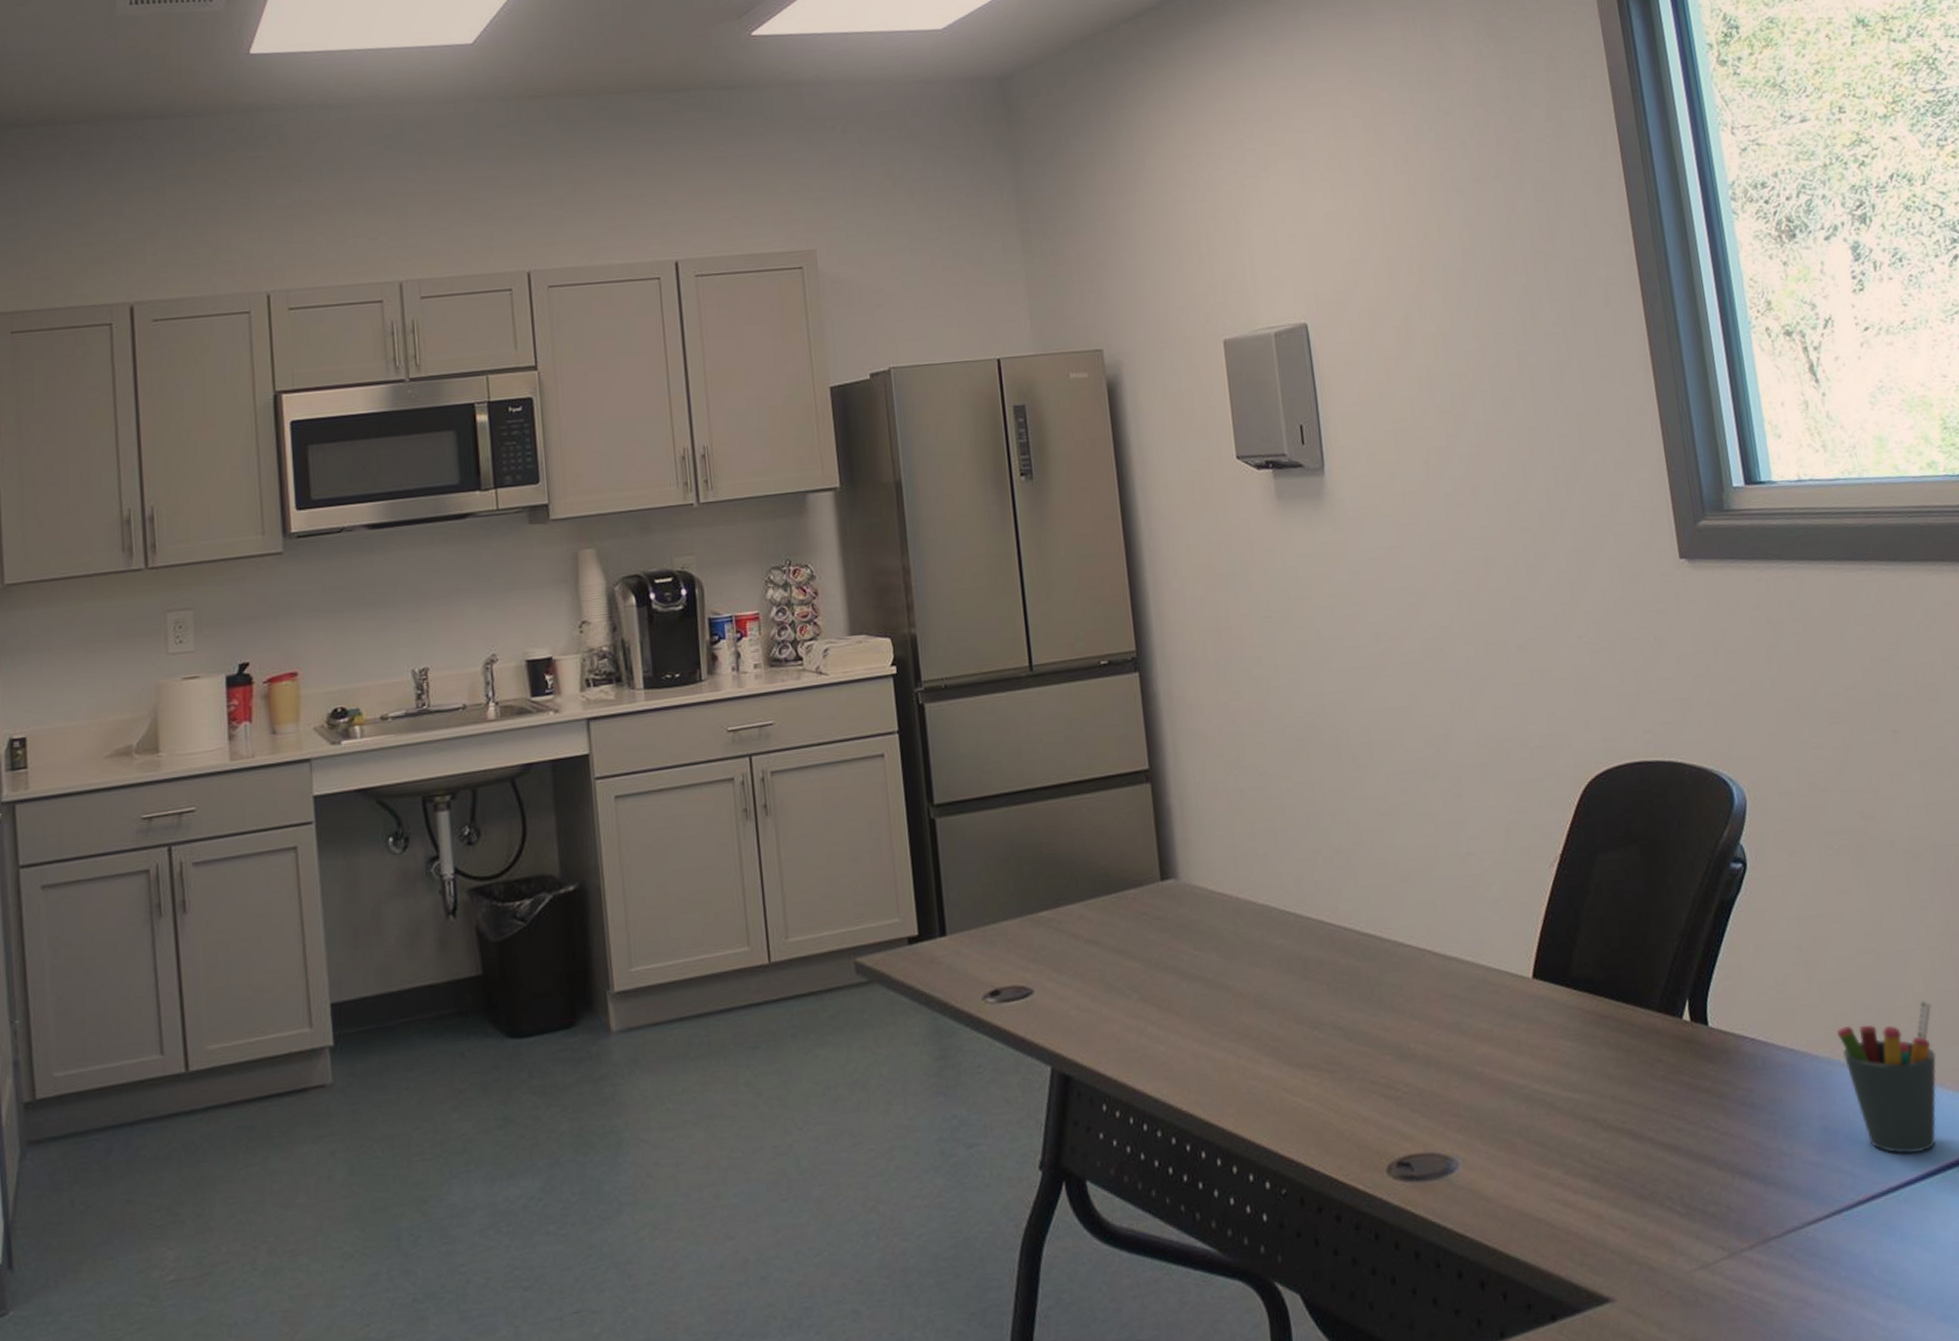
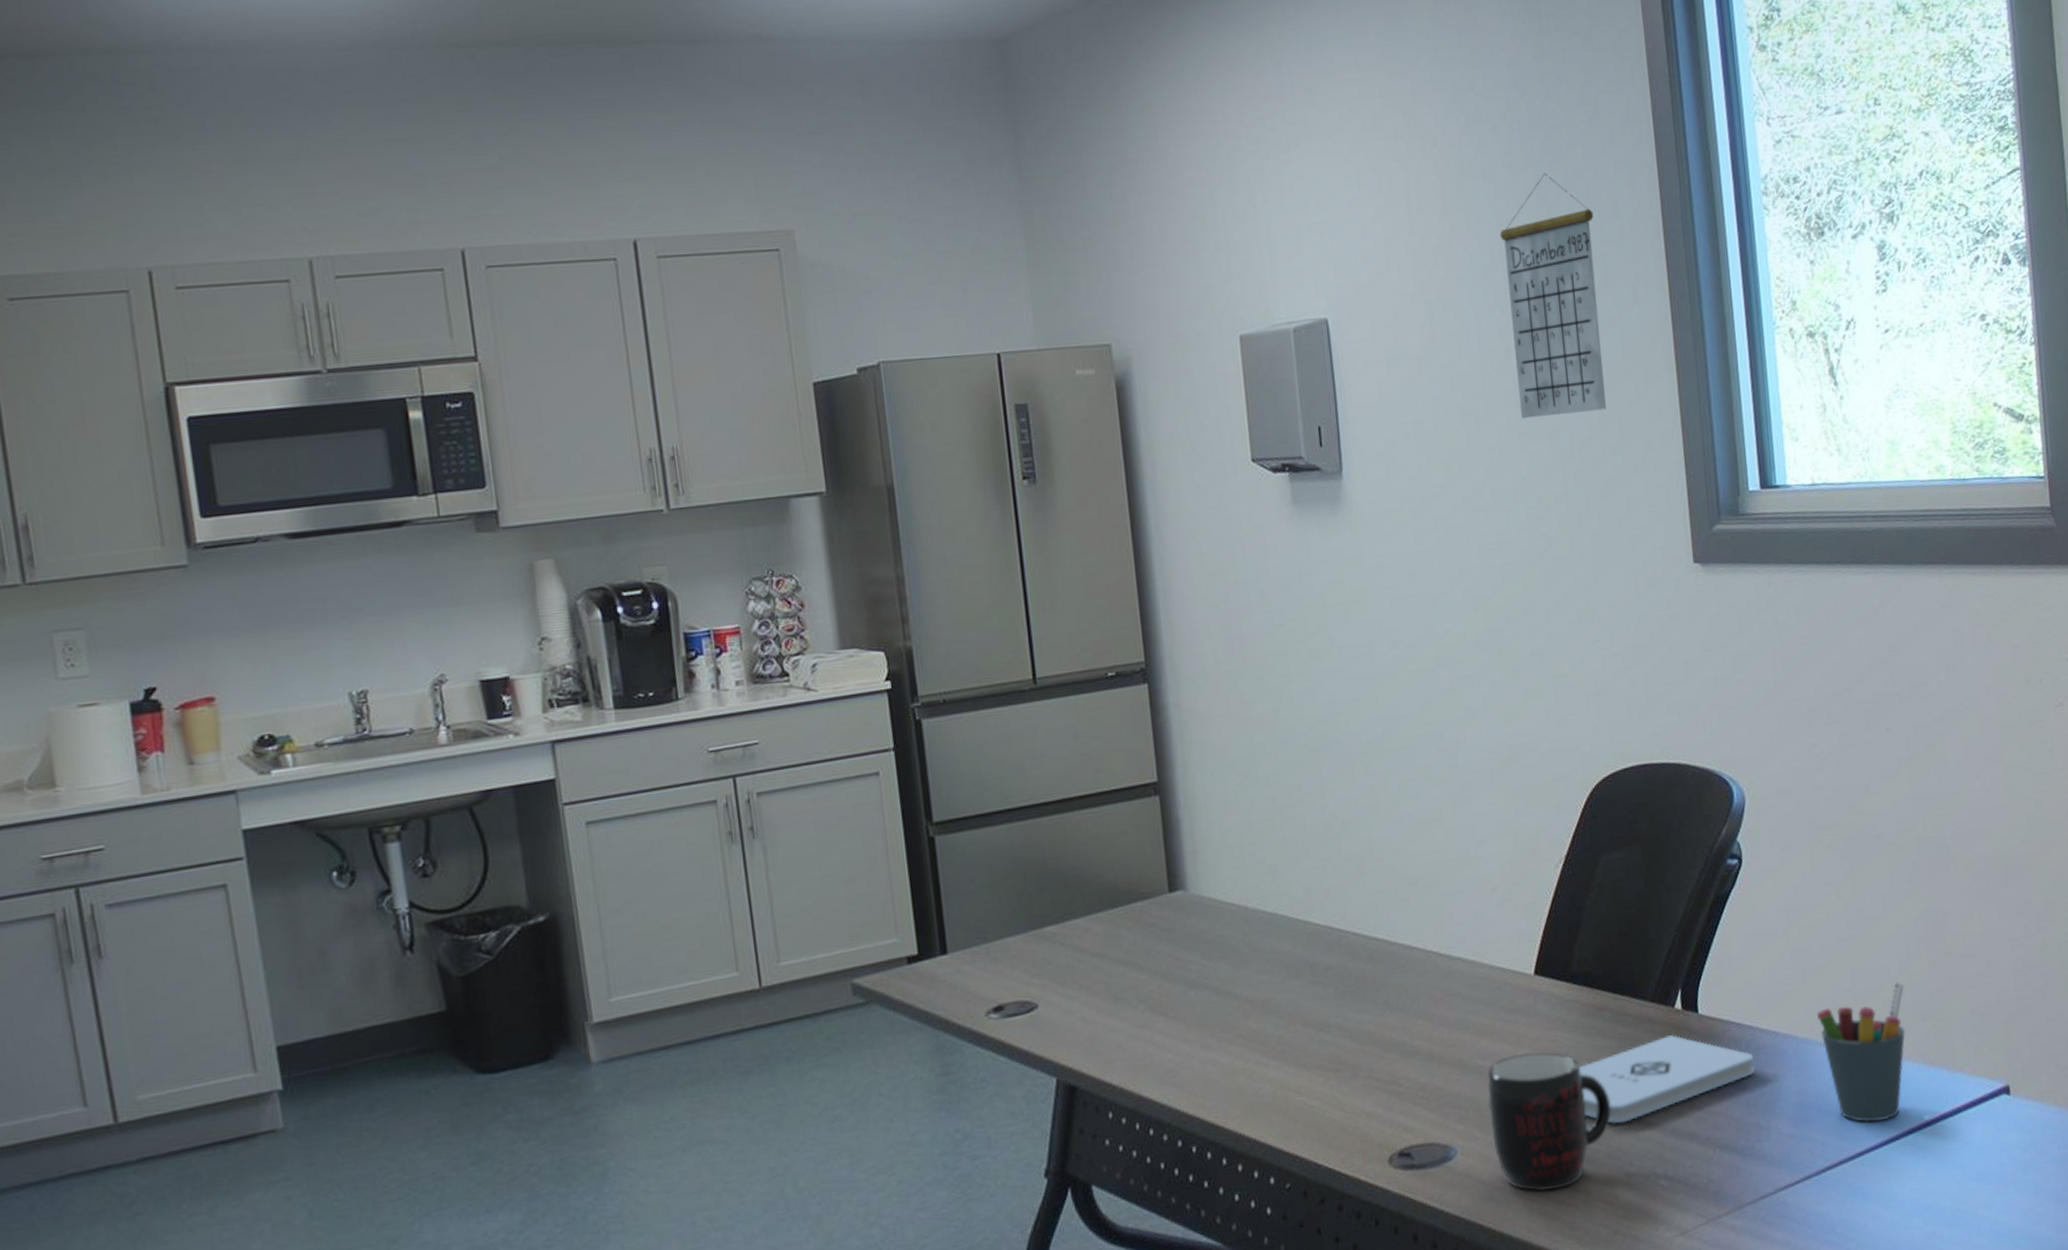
calendar: none [1471,184,1584,417] -> present [1499,173,1606,419]
mug: none [1487,1060,1620,1212] -> present [1487,1051,1611,1192]
notepad: none [1583,1048,1772,1143] -> present [1578,1035,1754,1124]

